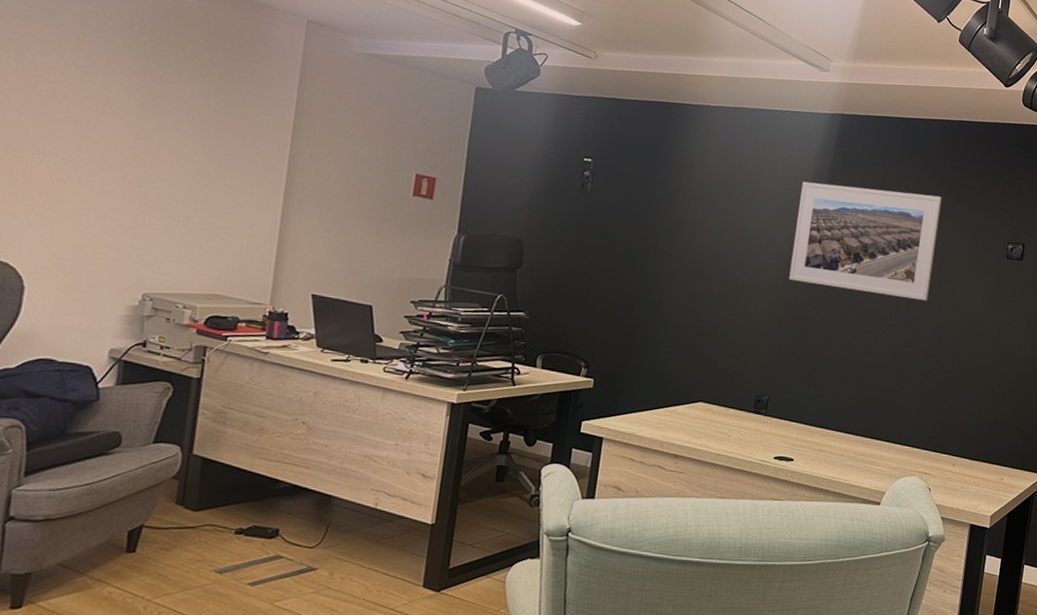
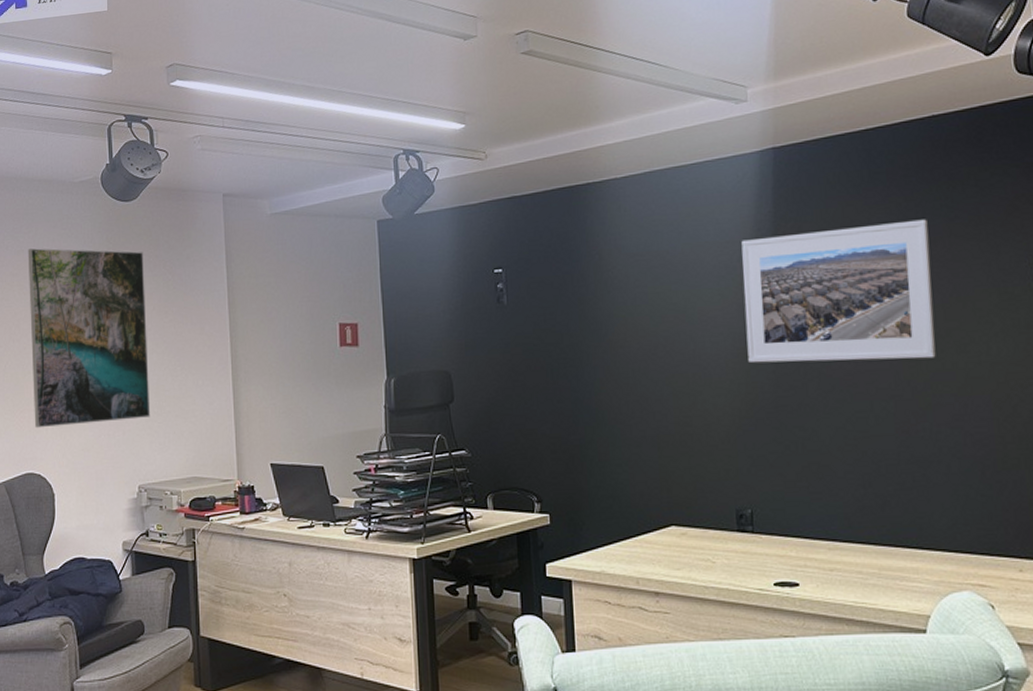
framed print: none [11,16,197,226] -> present [27,248,151,428]

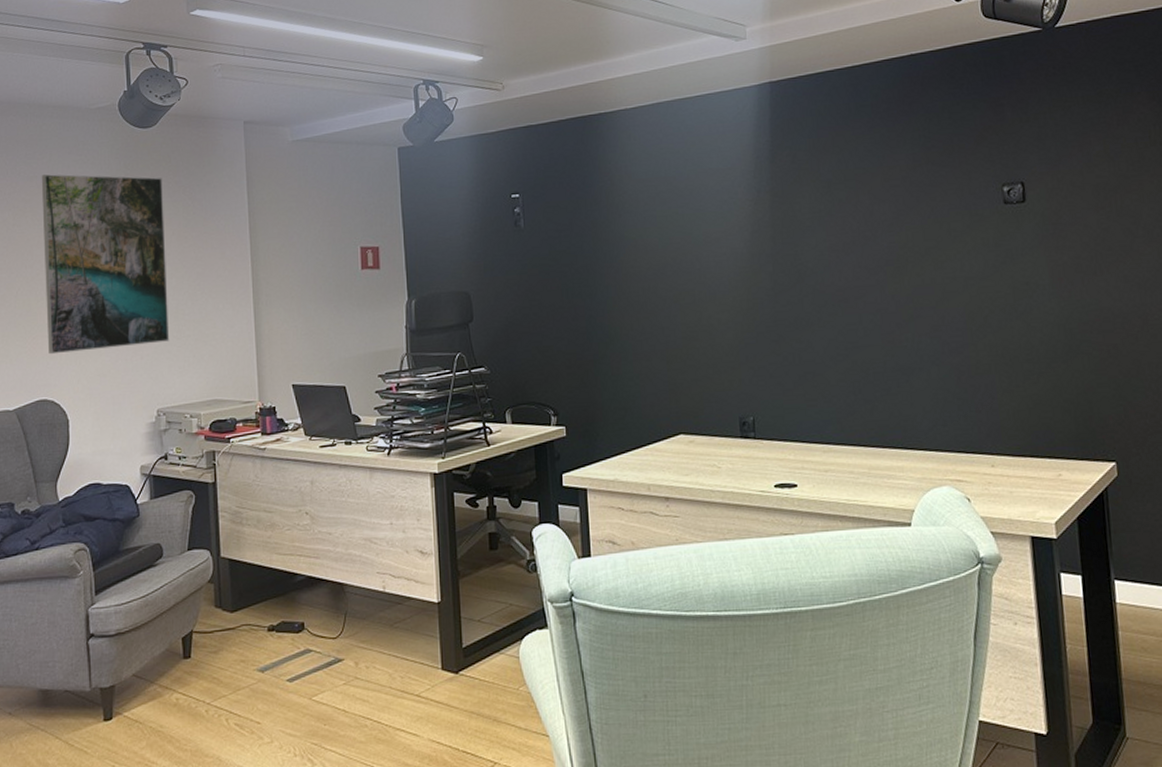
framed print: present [741,219,936,363] -> none [742,148,917,281]

